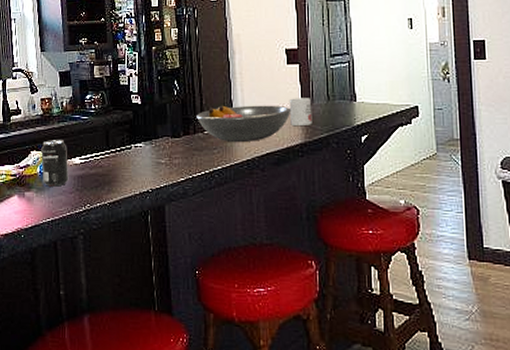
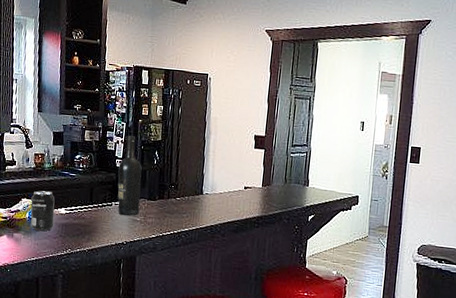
wine bottle: none [135,66,163,158] -> present [117,136,142,216]
fruit bowl: present [196,105,292,143] -> none [171,177,254,211]
mug: present [289,98,312,127] -> none [251,177,271,203]

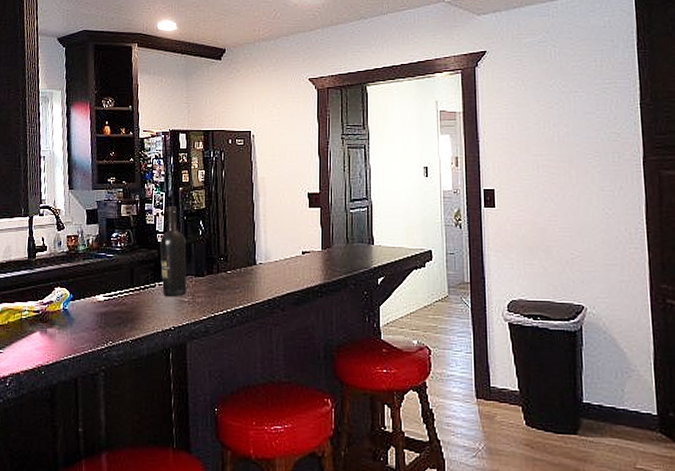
beverage can: present [30,190,55,232] -> none [65,277,93,323]

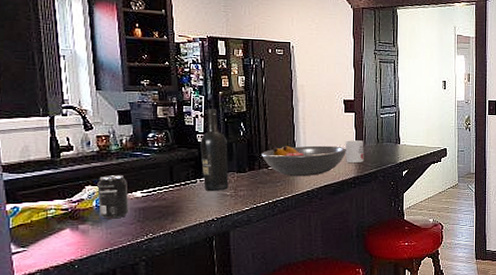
beverage can: none [65,277,93,323] -> present [97,175,129,219]
fruit bowl: none [220,246,312,283] -> present [262,145,347,177]
mug: none [310,240,332,268] -> present [345,140,364,164]

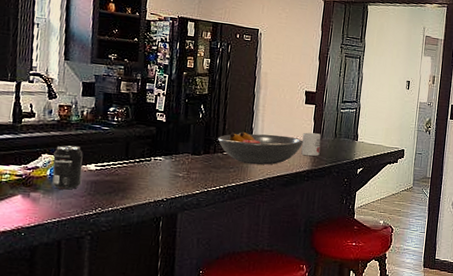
wine bottle: present [200,109,229,191] -> none [157,88,186,171]

